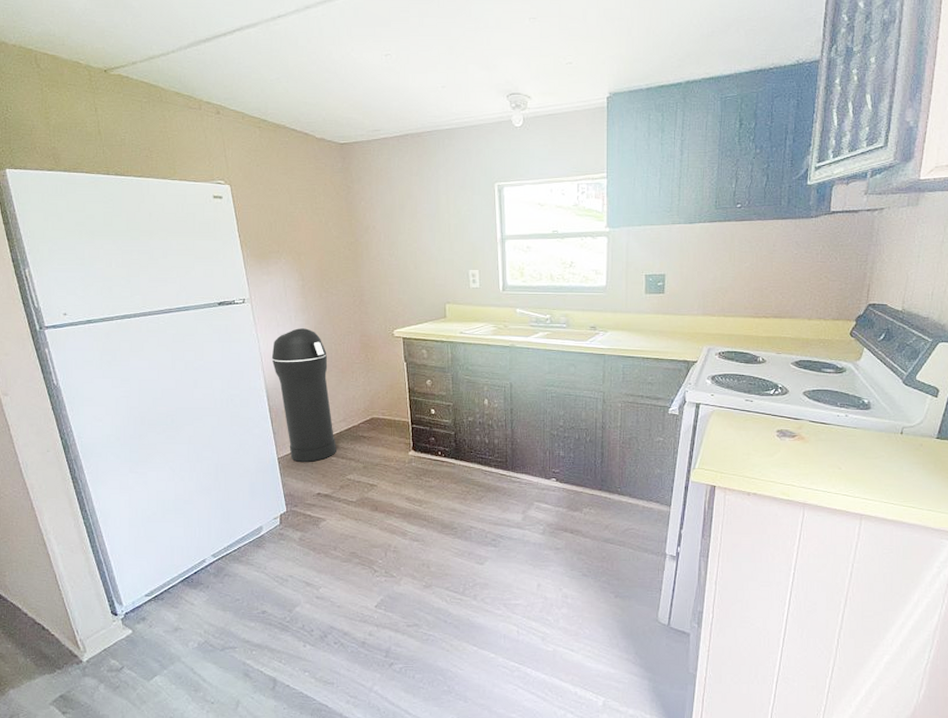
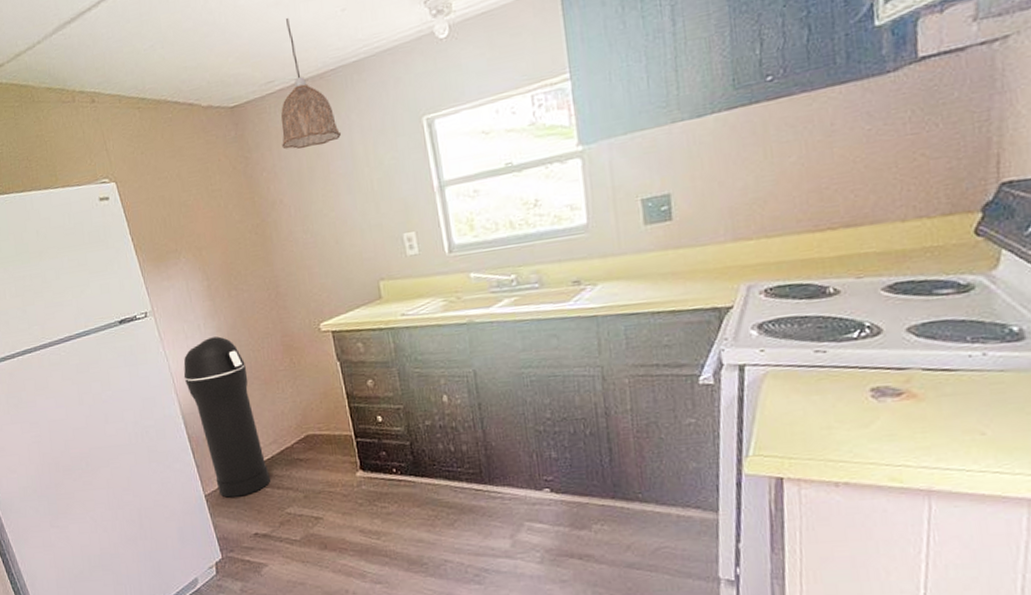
pendant lamp: none [380,83,430,189] -> present [281,18,342,150]

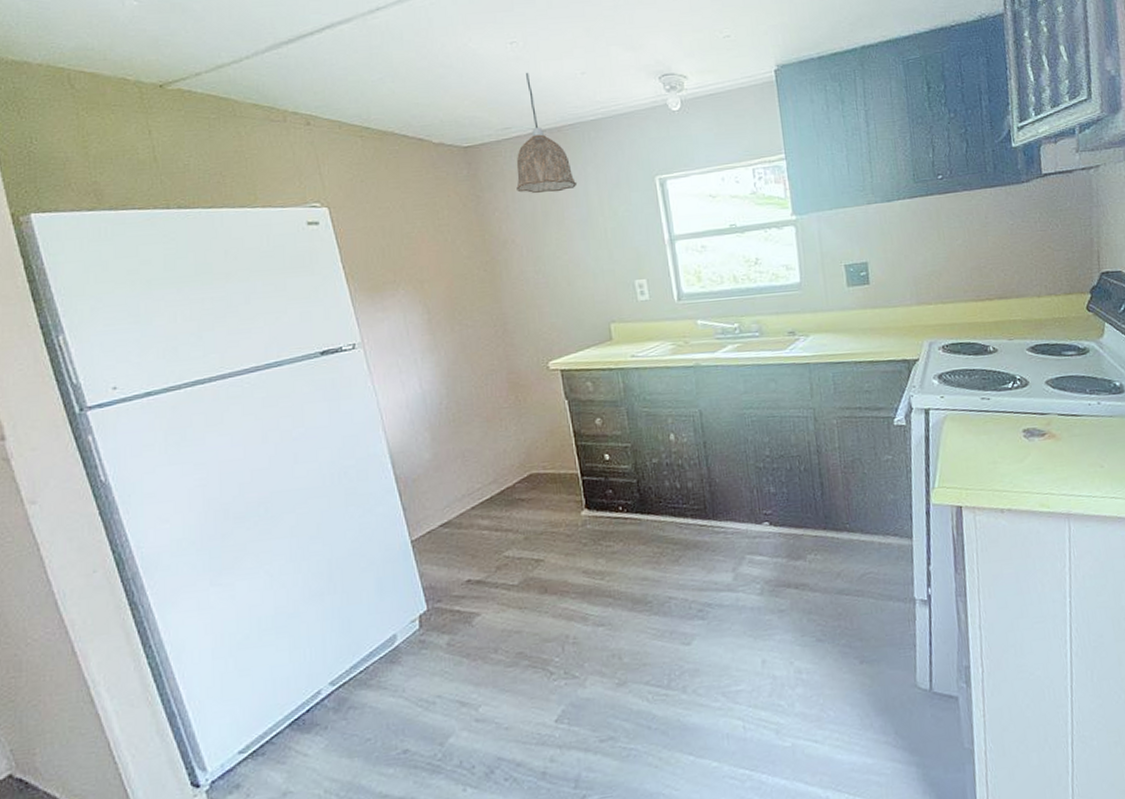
trash can: present [183,336,270,498] -> none [394,372,488,543]

